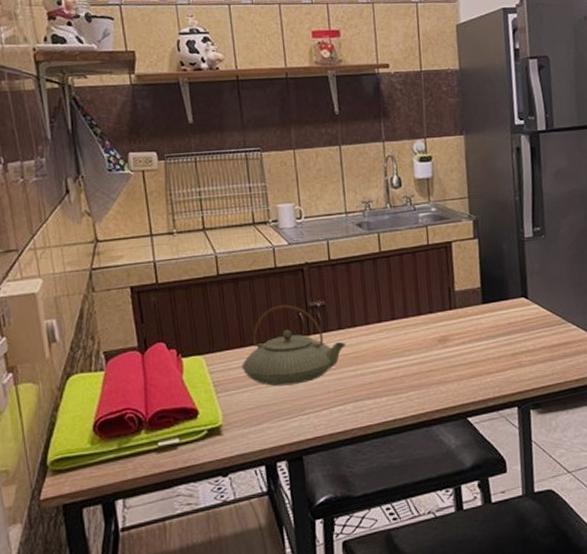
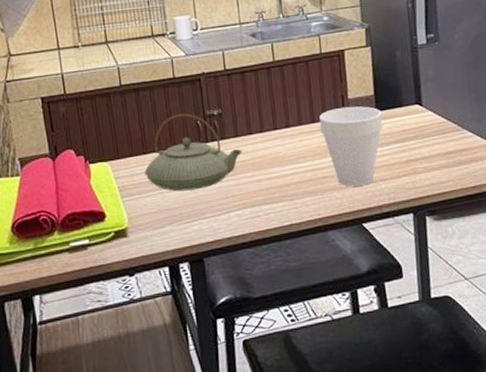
cup: none [425,298,490,380] -> present [319,106,383,187]

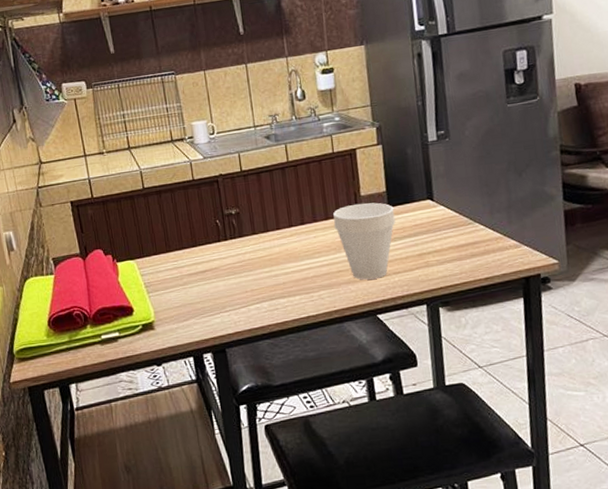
teapot: present [144,113,242,192] -> none [168,213,260,287]

